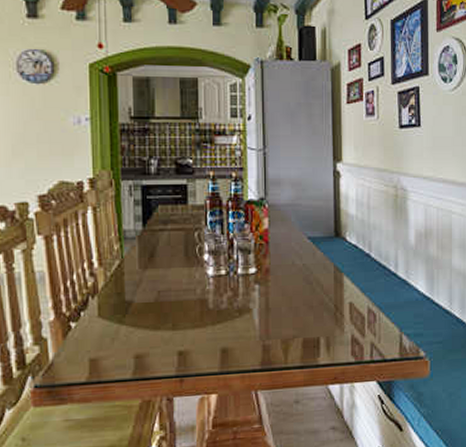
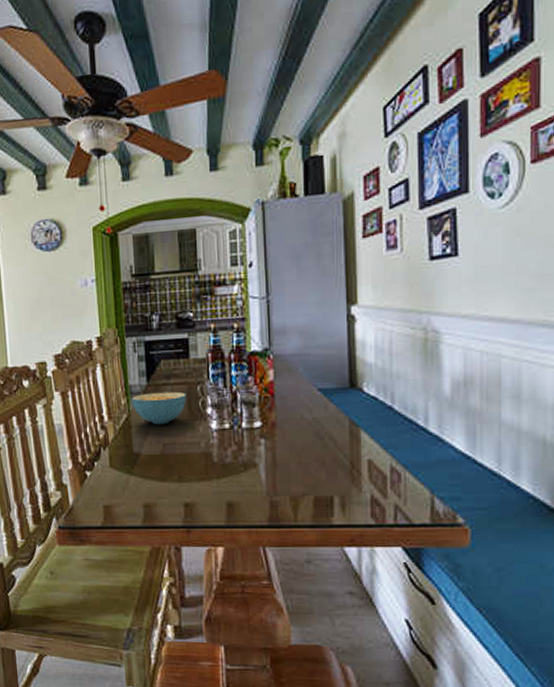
cereal bowl: none [126,237,184,272] -> present [132,391,187,425]

